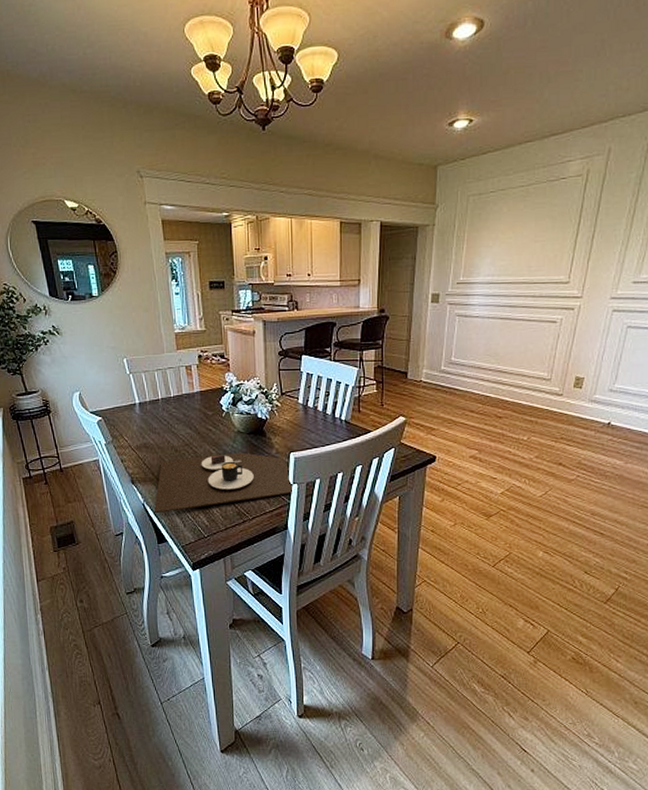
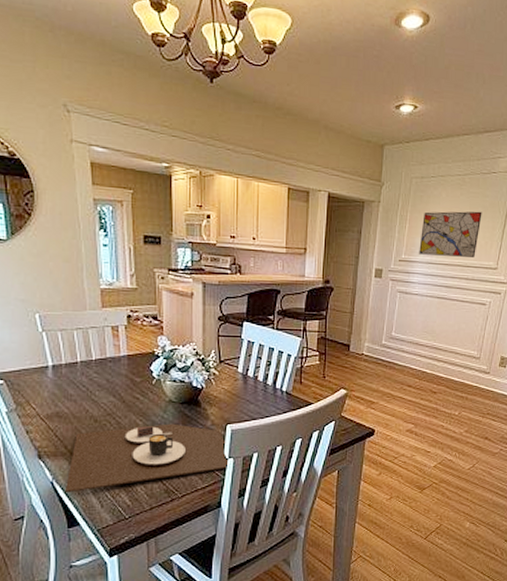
wall art: none [479,222,550,275] -> present [419,211,482,257]

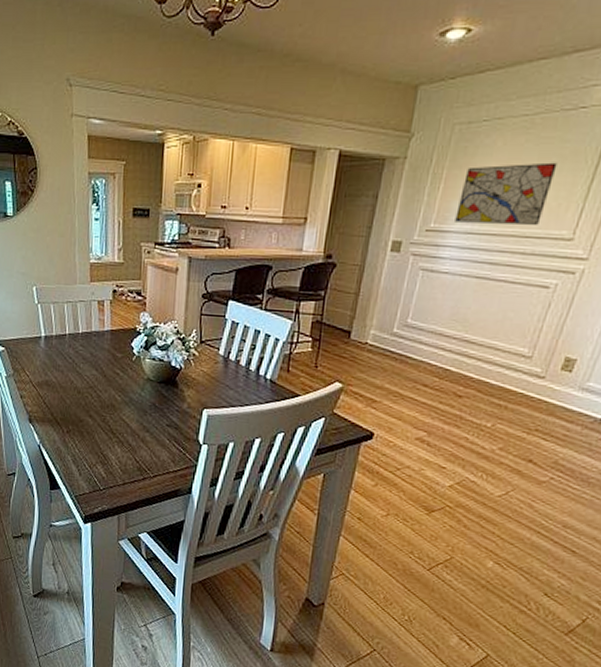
place setting: present [64,423,229,493] -> none [49,401,203,458]

